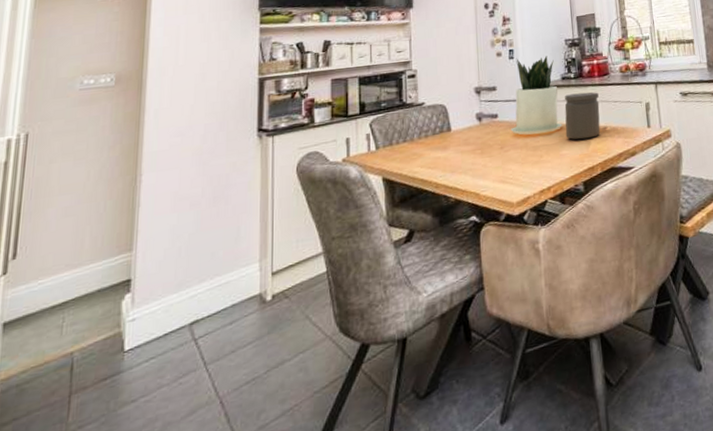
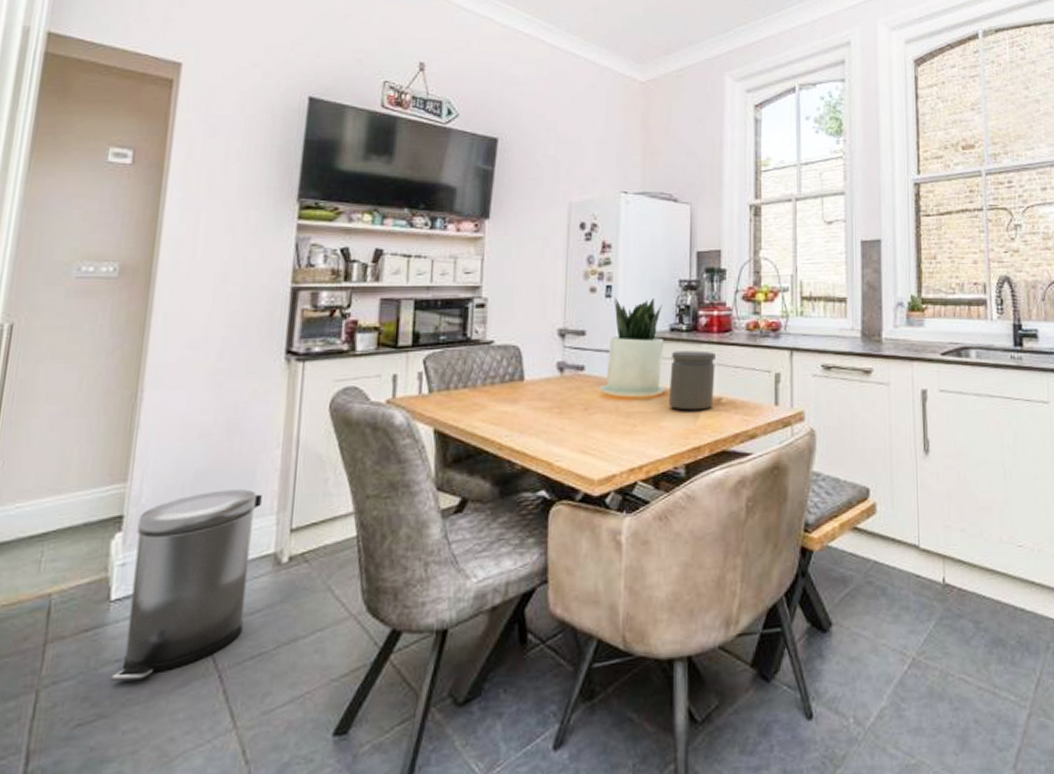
pedal bin: none [128,244,246,419] -> present [111,489,262,681]

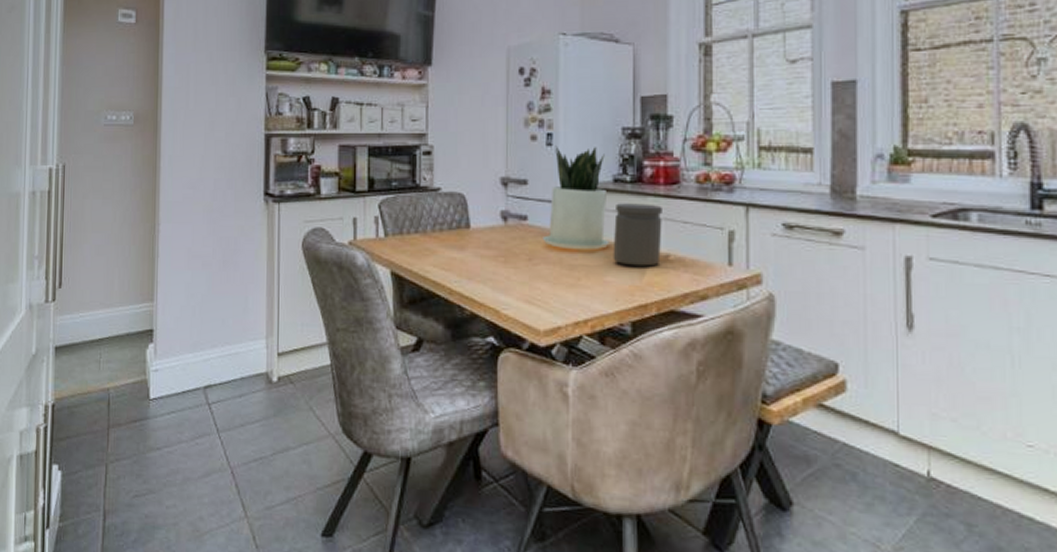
pedal bin: present [111,489,262,681] -> none [155,314,254,466]

